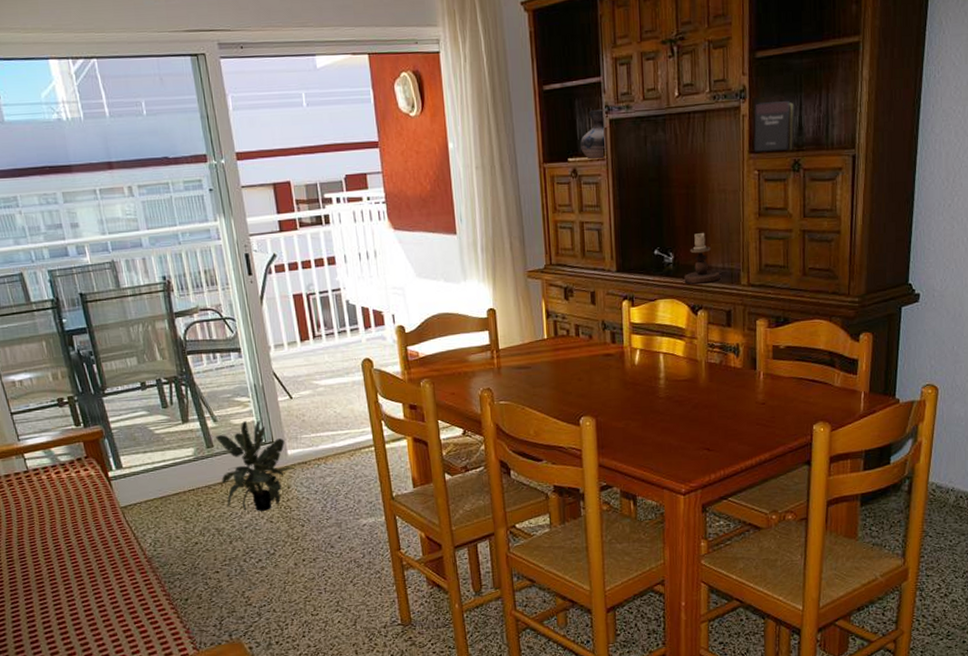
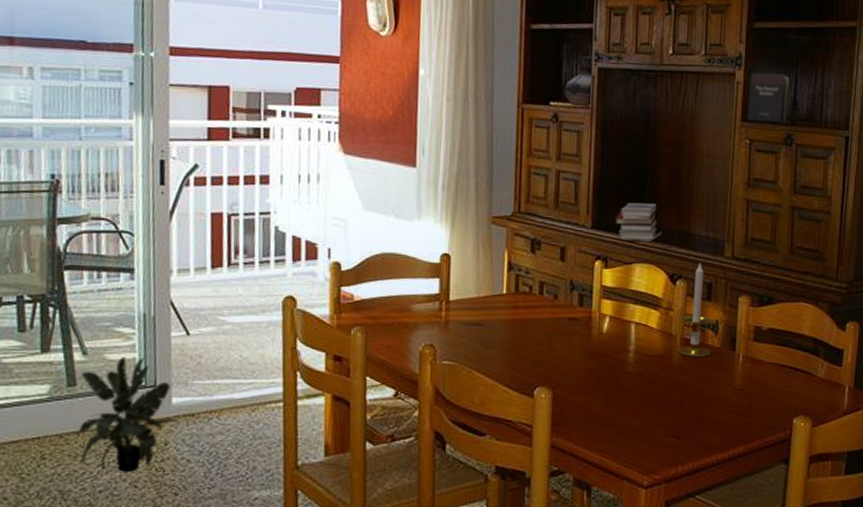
books: none [638,242,681,281] -> present [615,202,662,243]
candlestick: present [684,232,720,284] -> none [664,196,703,251]
candle: none [703,292,734,379] -> present [677,262,712,357]

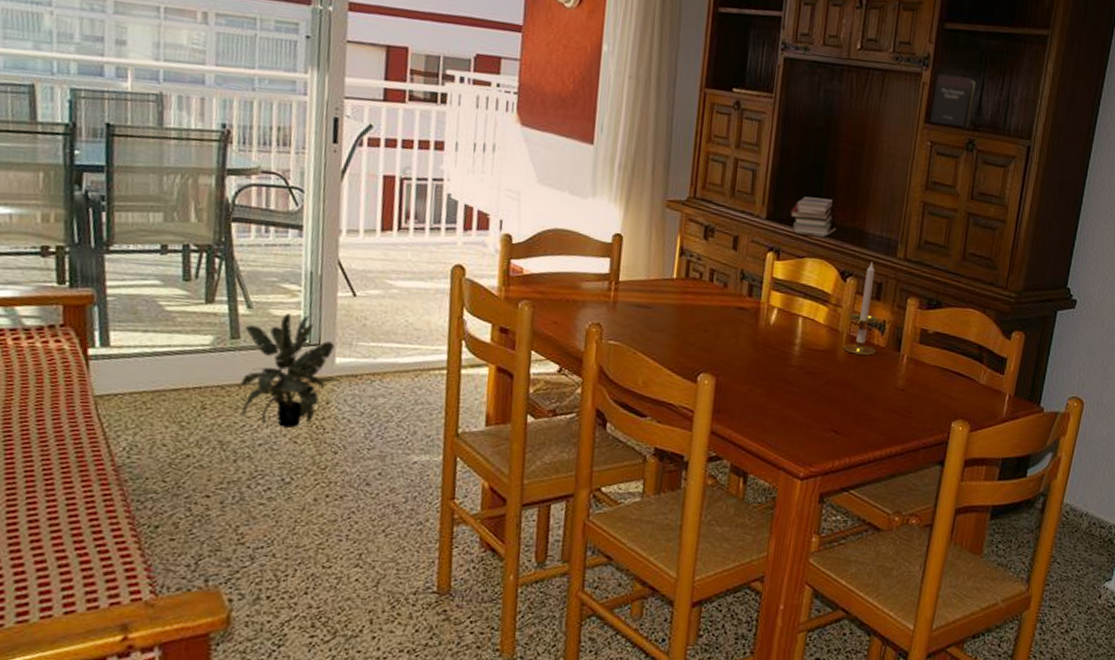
ceramic jug: present [563,56,592,108] -> none [747,43,778,96]

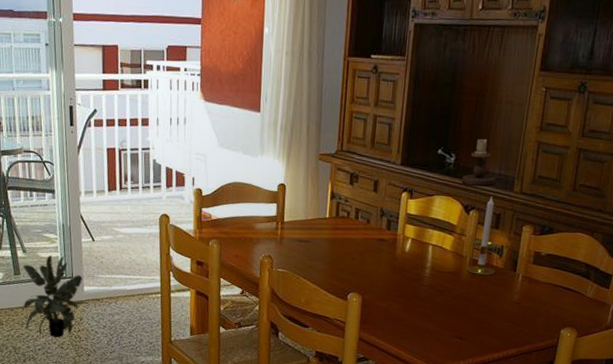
books: present [790,196,836,238] -> none [421,143,461,178]
candlestick: none [837,194,877,250] -> present [461,138,496,186]
books: present [929,74,976,129] -> none [544,25,589,73]

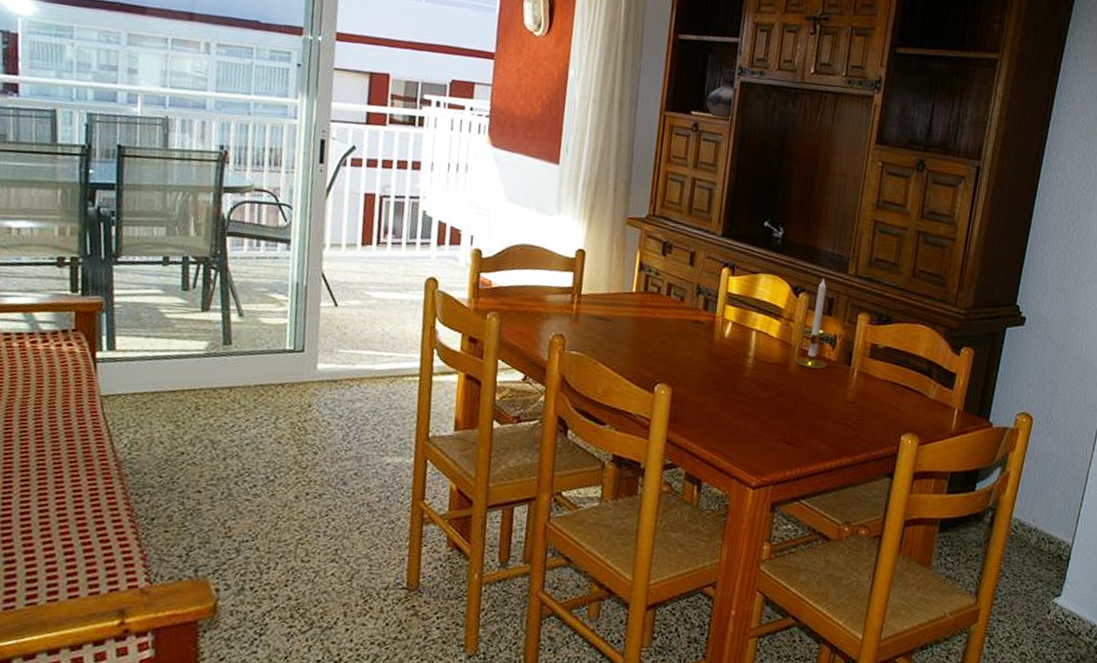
potted plant: present [23,255,89,337] -> none [231,322,323,429]
ceramic jug: none [383,13,409,60] -> present [705,68,735,118]
candlestick: present [461,138,496,186] -> none [790,212,829,267]

